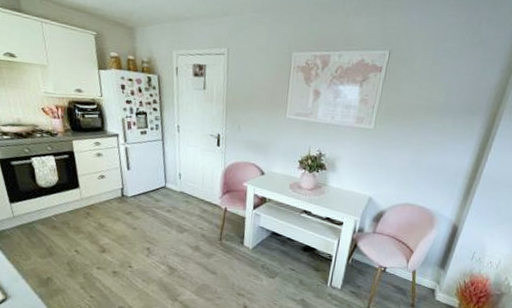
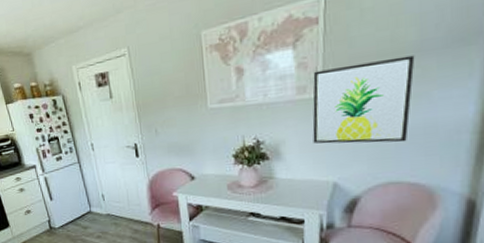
wall art: none [361,108,440,176] -> present [312,55,415,144]

